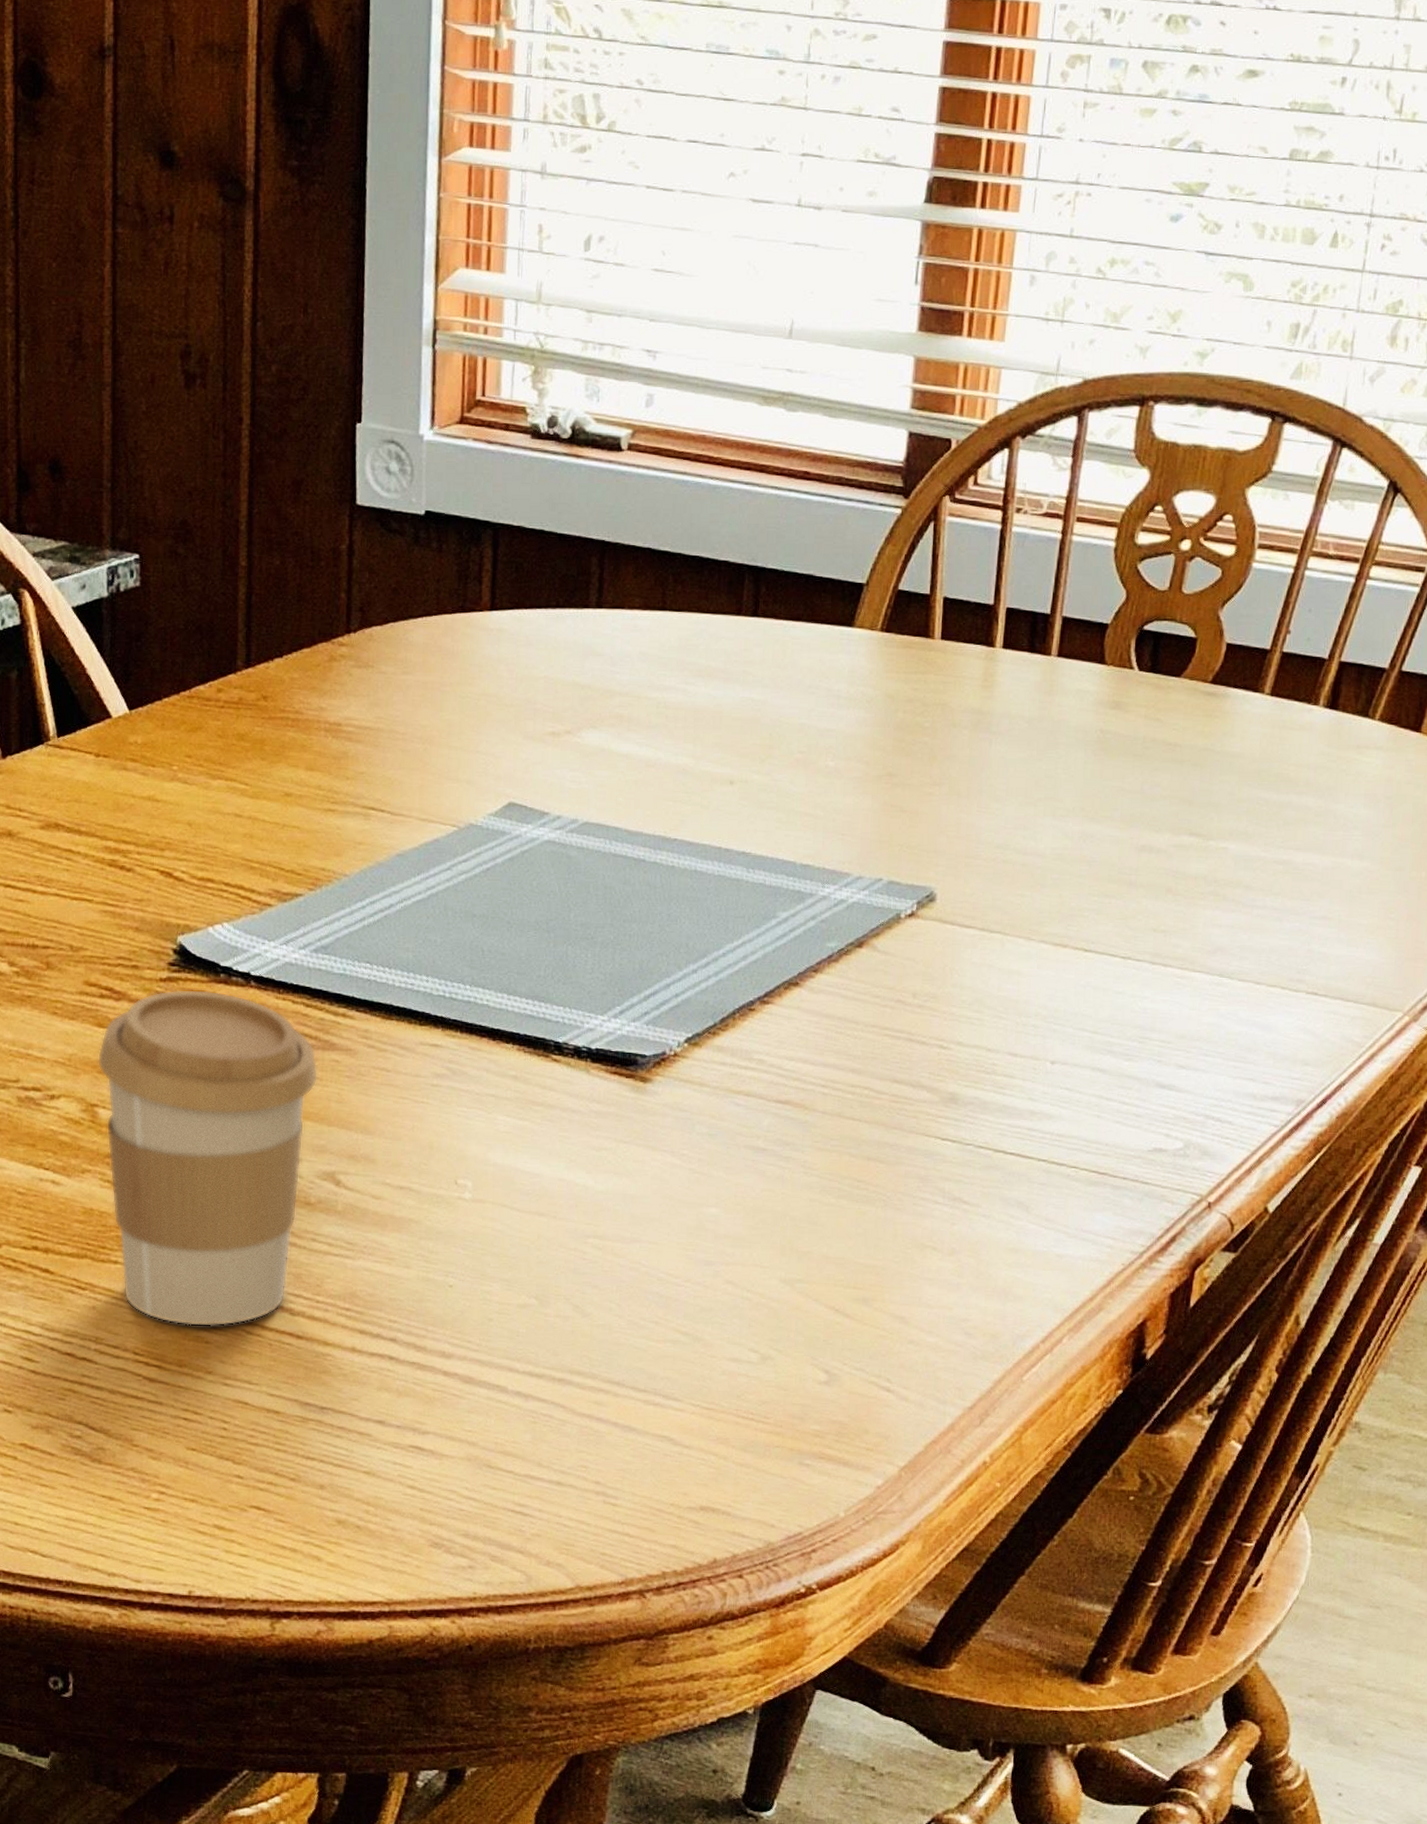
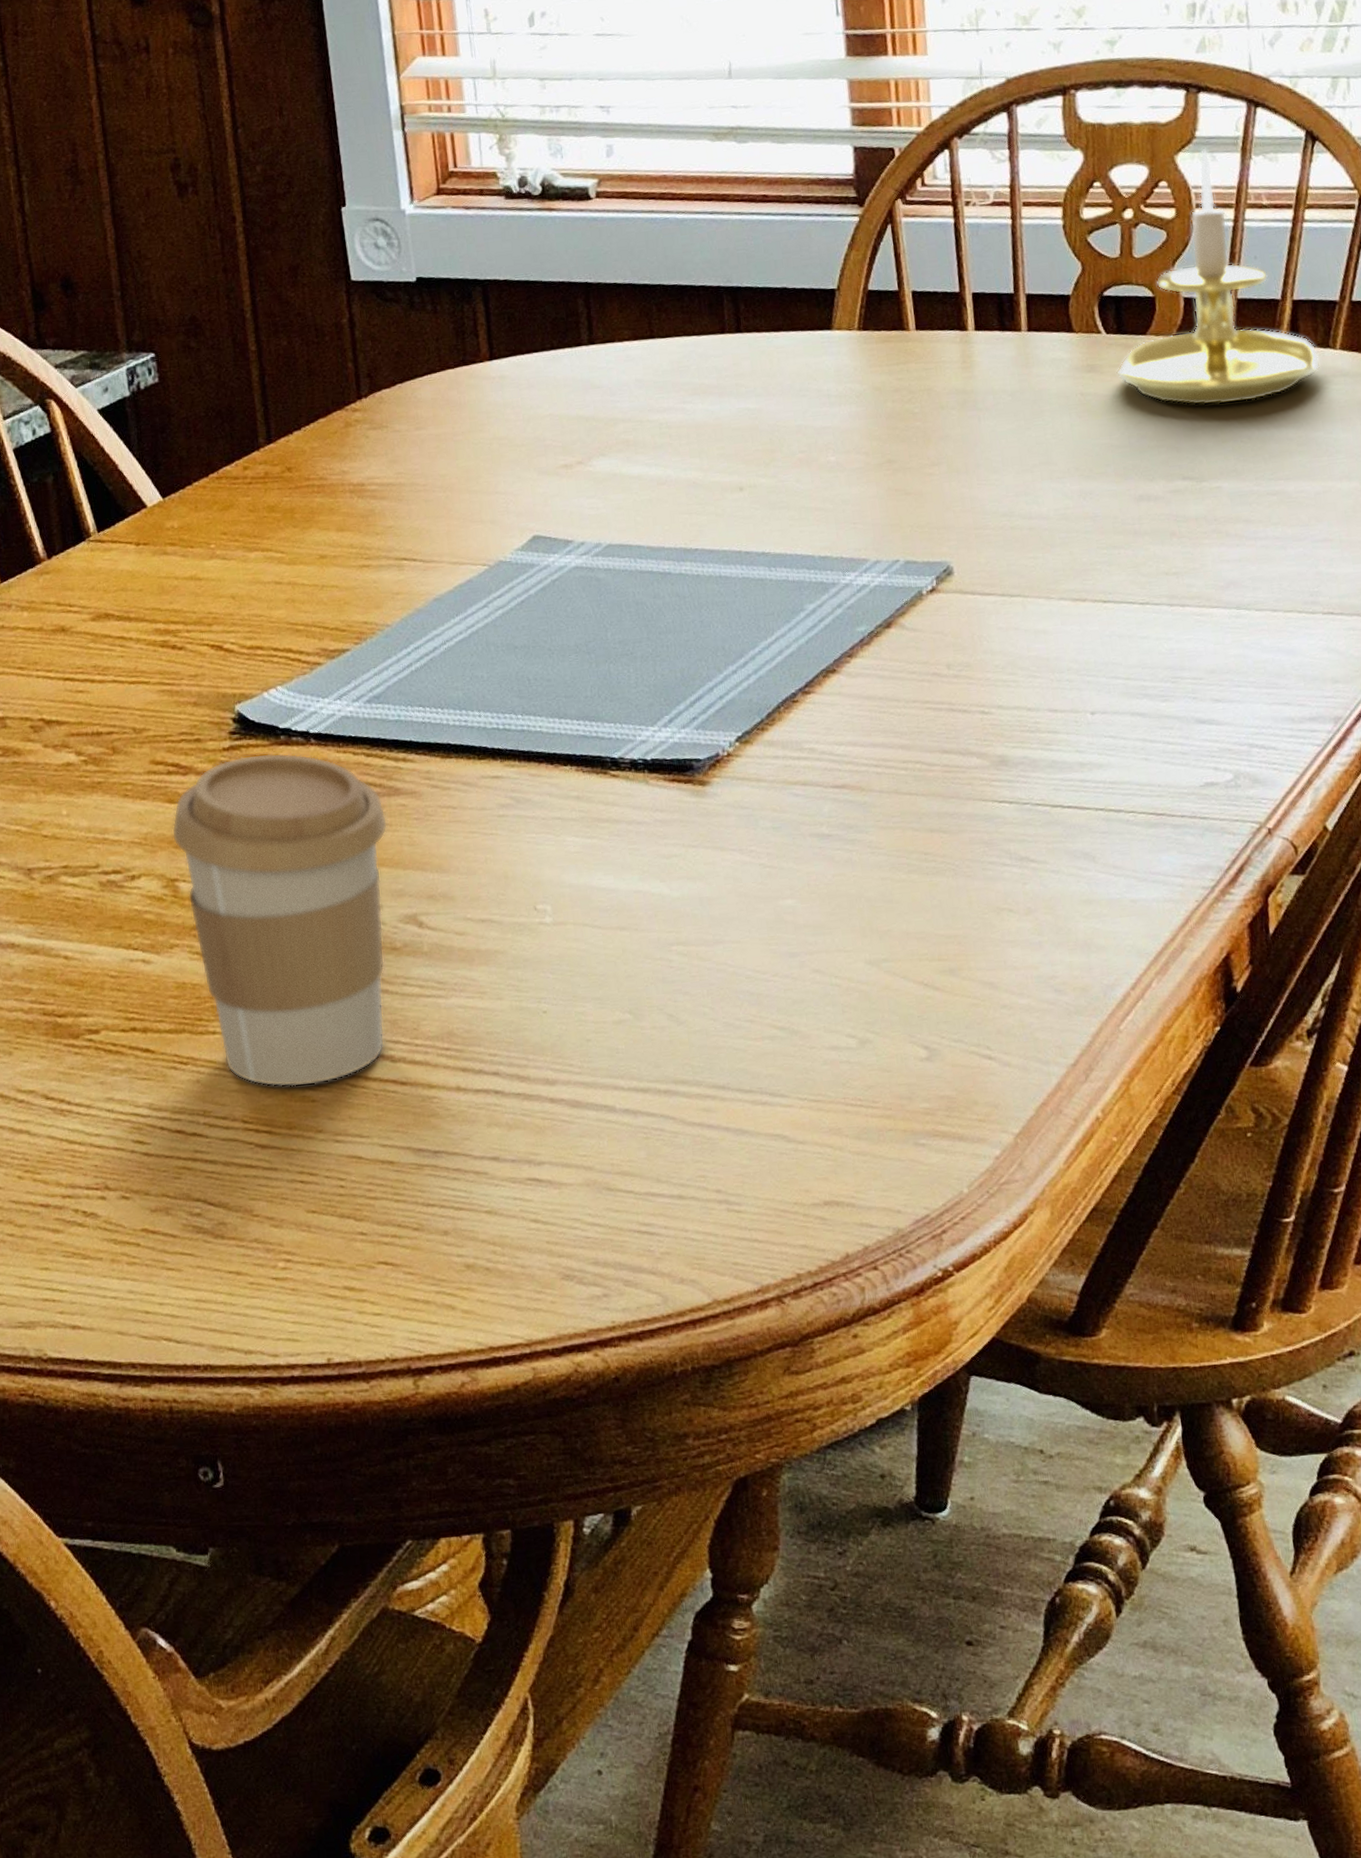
candle holder: none [1142,484,1356,763] -> present [1116,147,1320,405]

